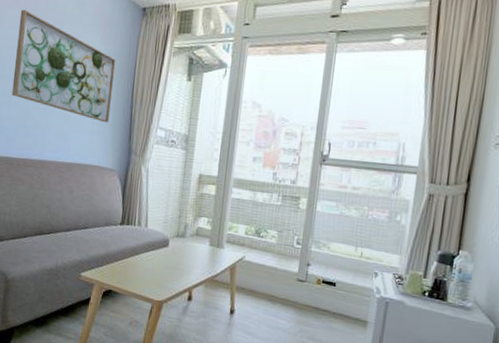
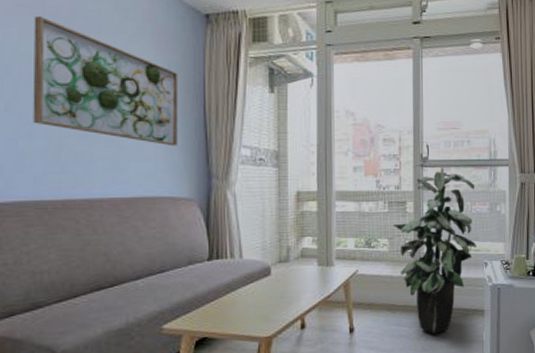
indoor plant: none [283,159,376,335] -> present [392,162,477,334]

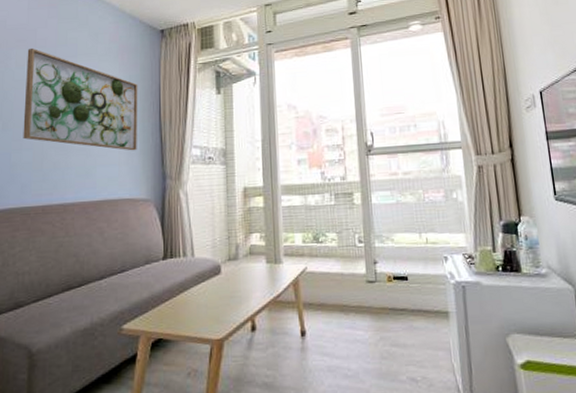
indoor plant: present [392,162,477,334] -> none [340,150,434,340]

